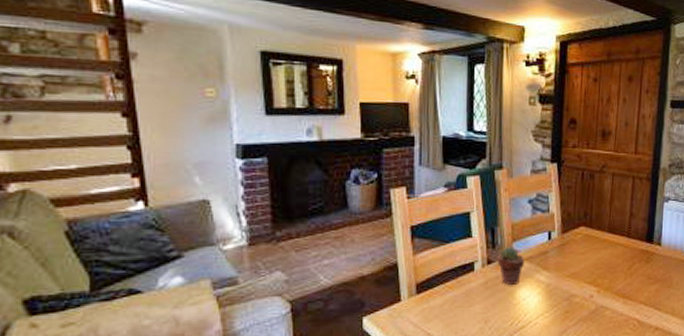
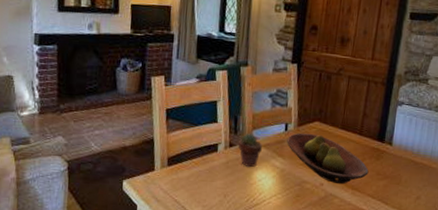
fruit bowl: none [551,240,639,294] -> present [287,133,369,185]

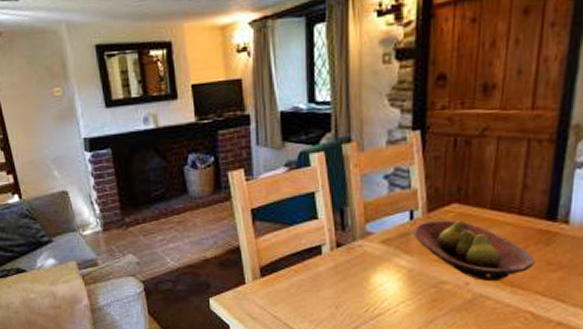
potted succulent: present [238,134,263,168] -> none [347,228,382,271]

